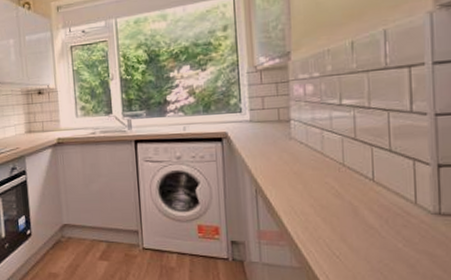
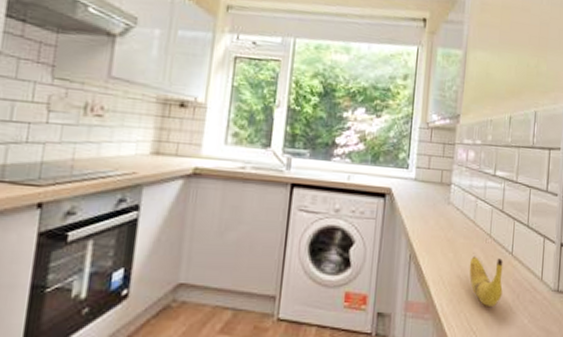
banana: none [322,185,367,232] -> present [469,256,503,306]

